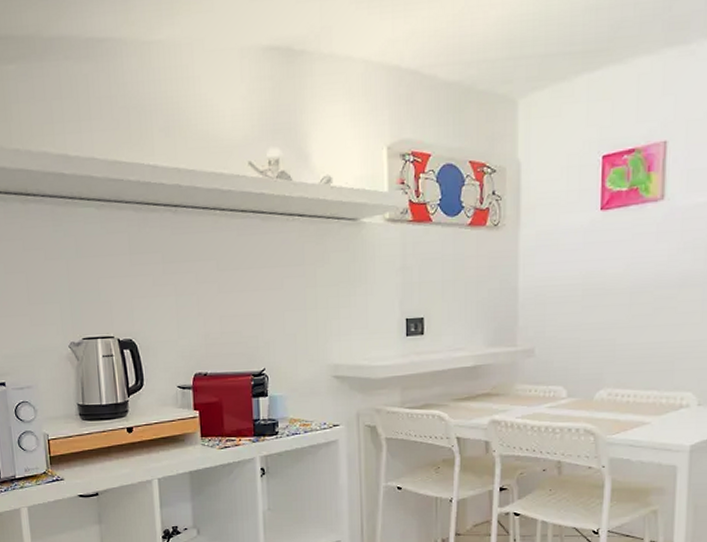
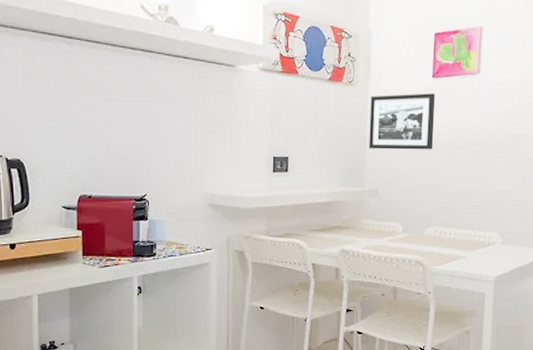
picture frame: none [521,229,606,302] -> present [369,93,436,150]

